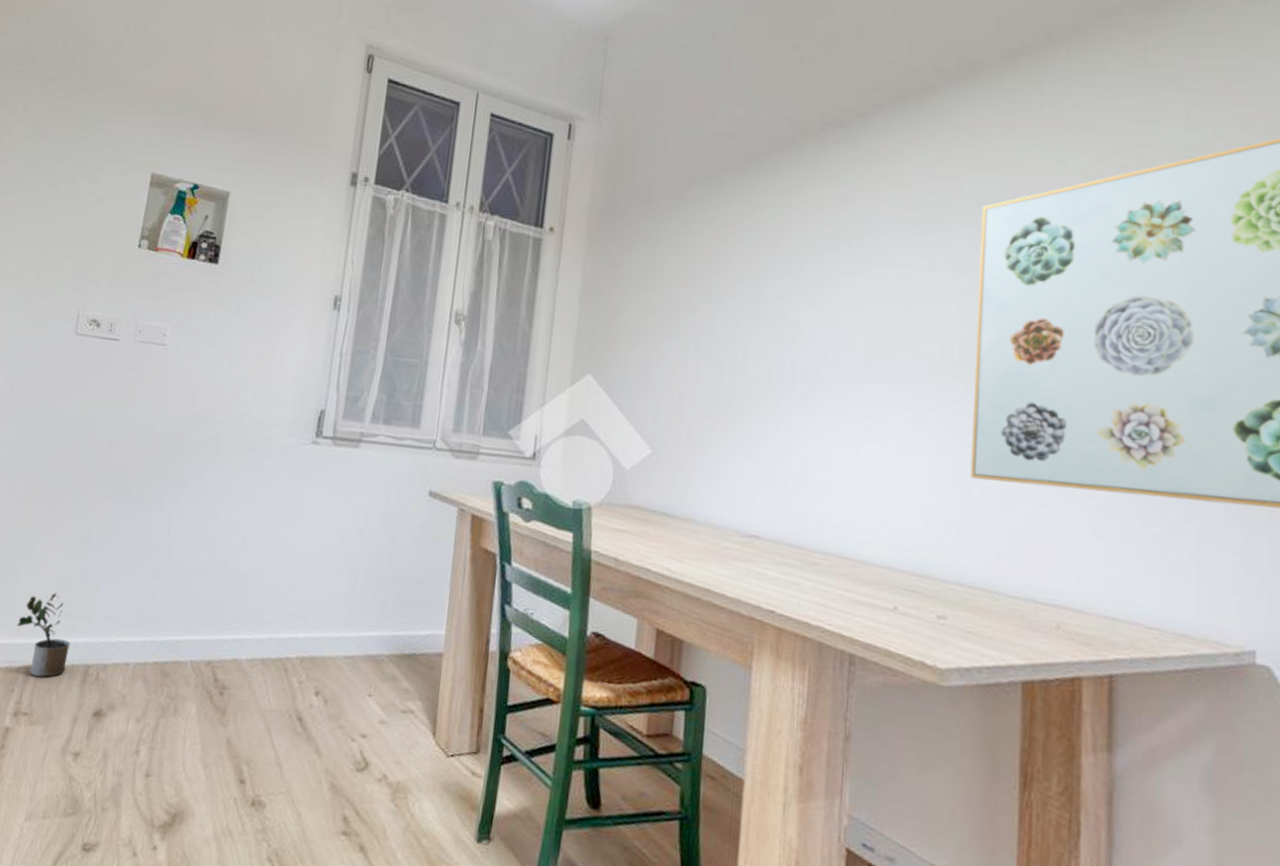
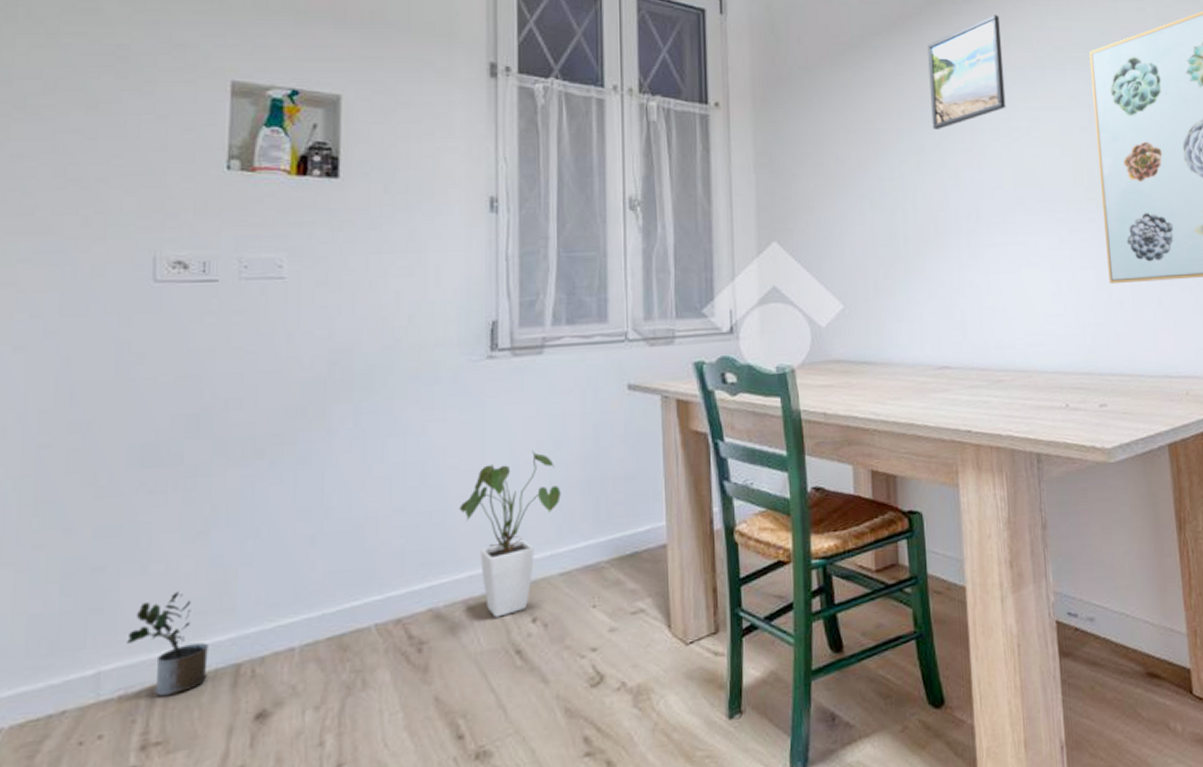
house plant: none [270,536,357,683] -> present [459,451,561,618]
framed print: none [777,157,874,279] -> present [927,15,1006,131]

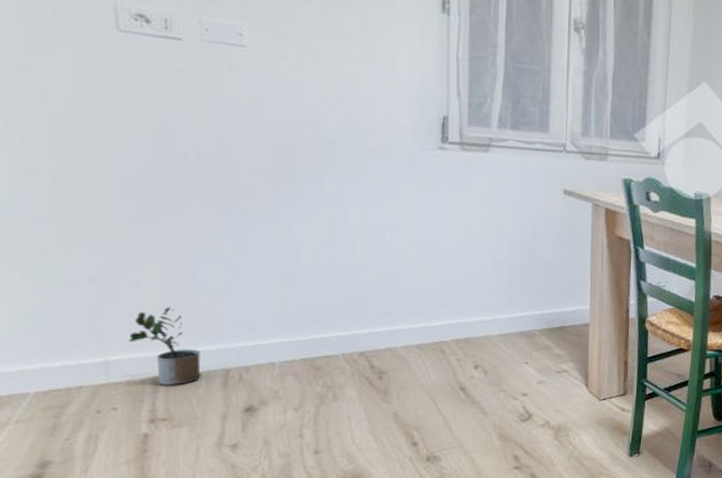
house plant: present [459,451,561,618] -> none [413,234,501,361]

